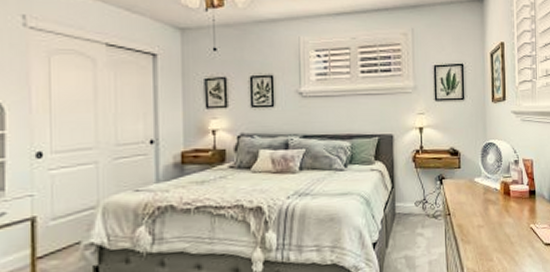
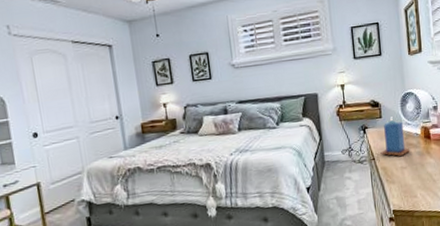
candle: none [457,168,487,213] -> present [380,117,409,157]

